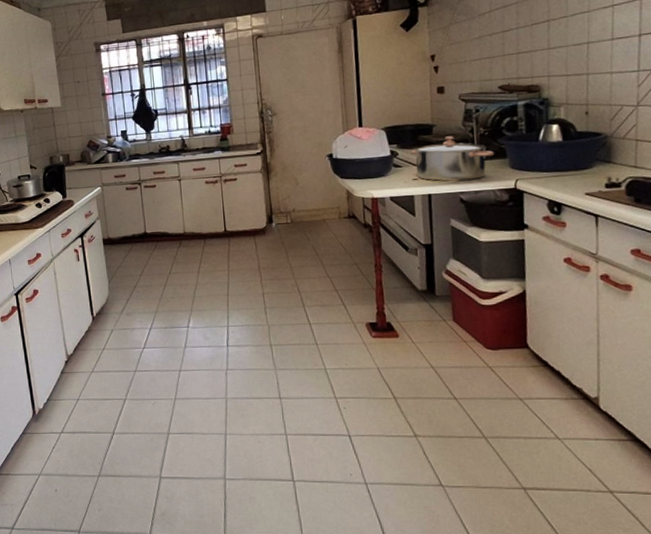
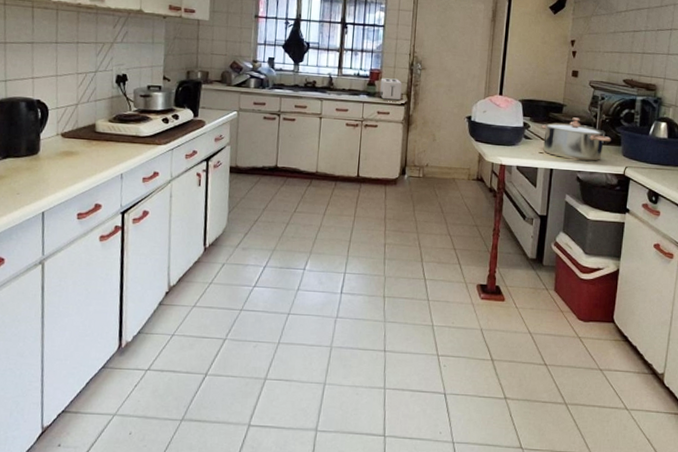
toaster: none [232,129,257,153] -> present [379,78,403,102]

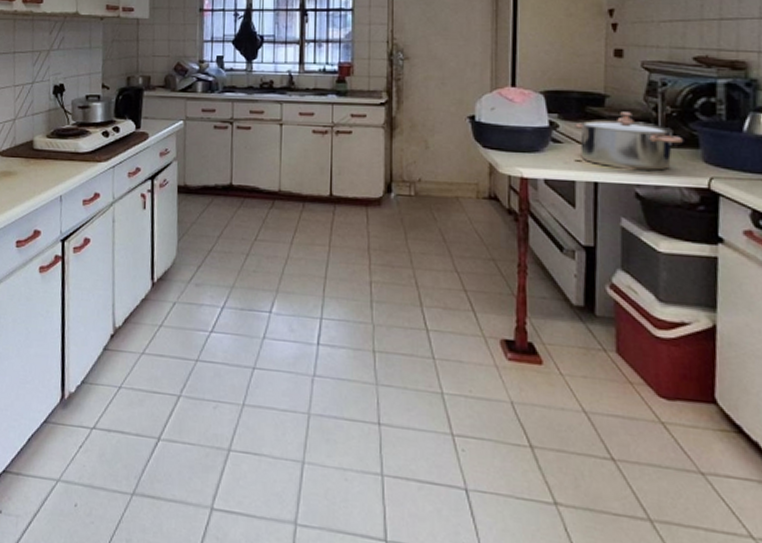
toaster: present [379,78,403,102] -> none [352,72,381,101]

